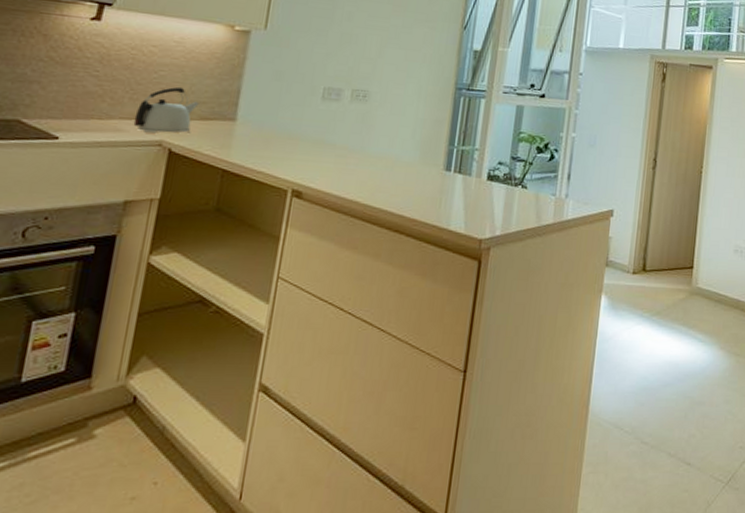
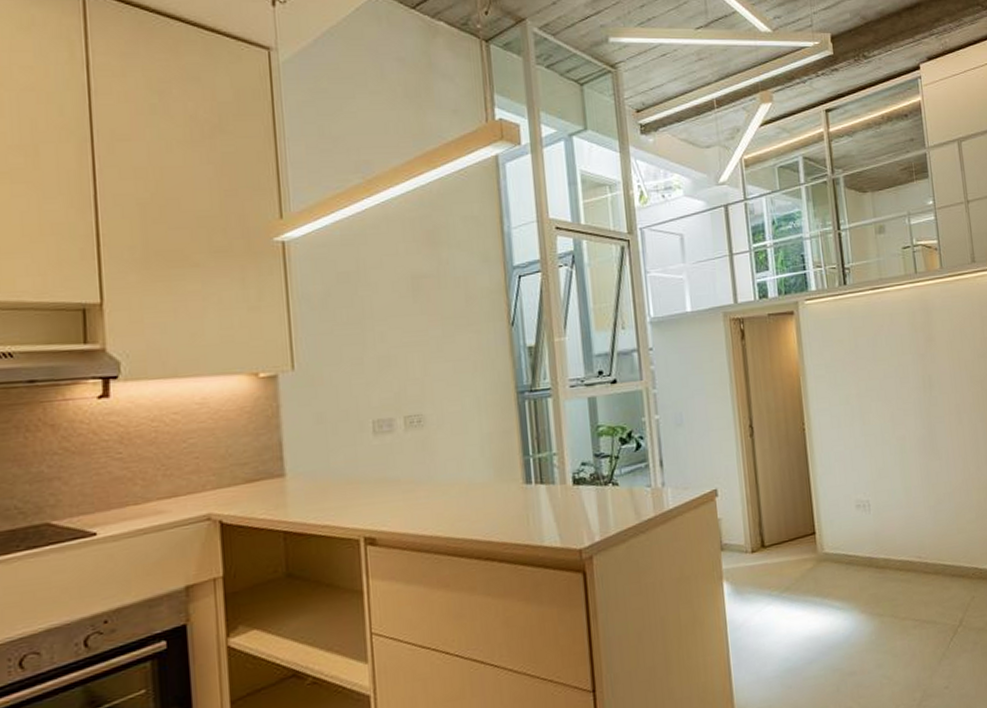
kettle: present [133,86,199,134] -> none [173,451,241,509]

